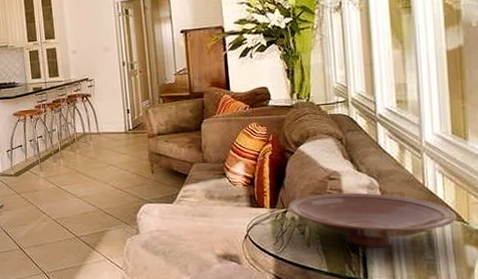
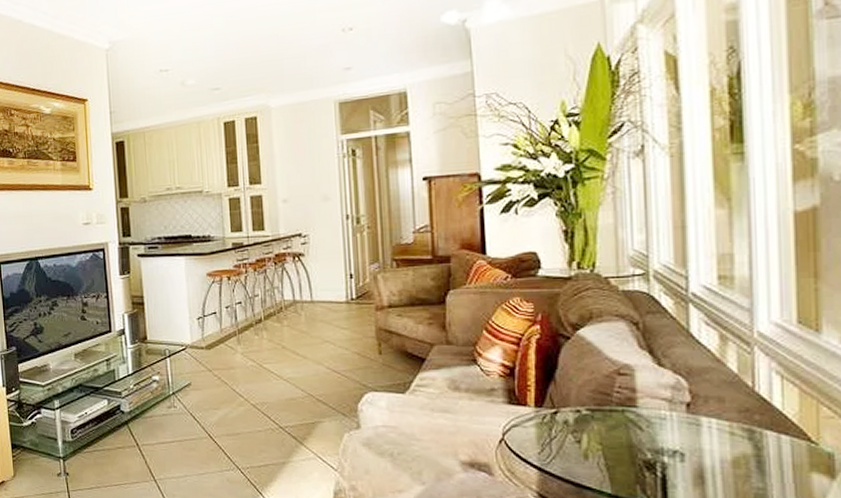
bowl: present [287,192,456,248] -> none [559,392,799,468]

